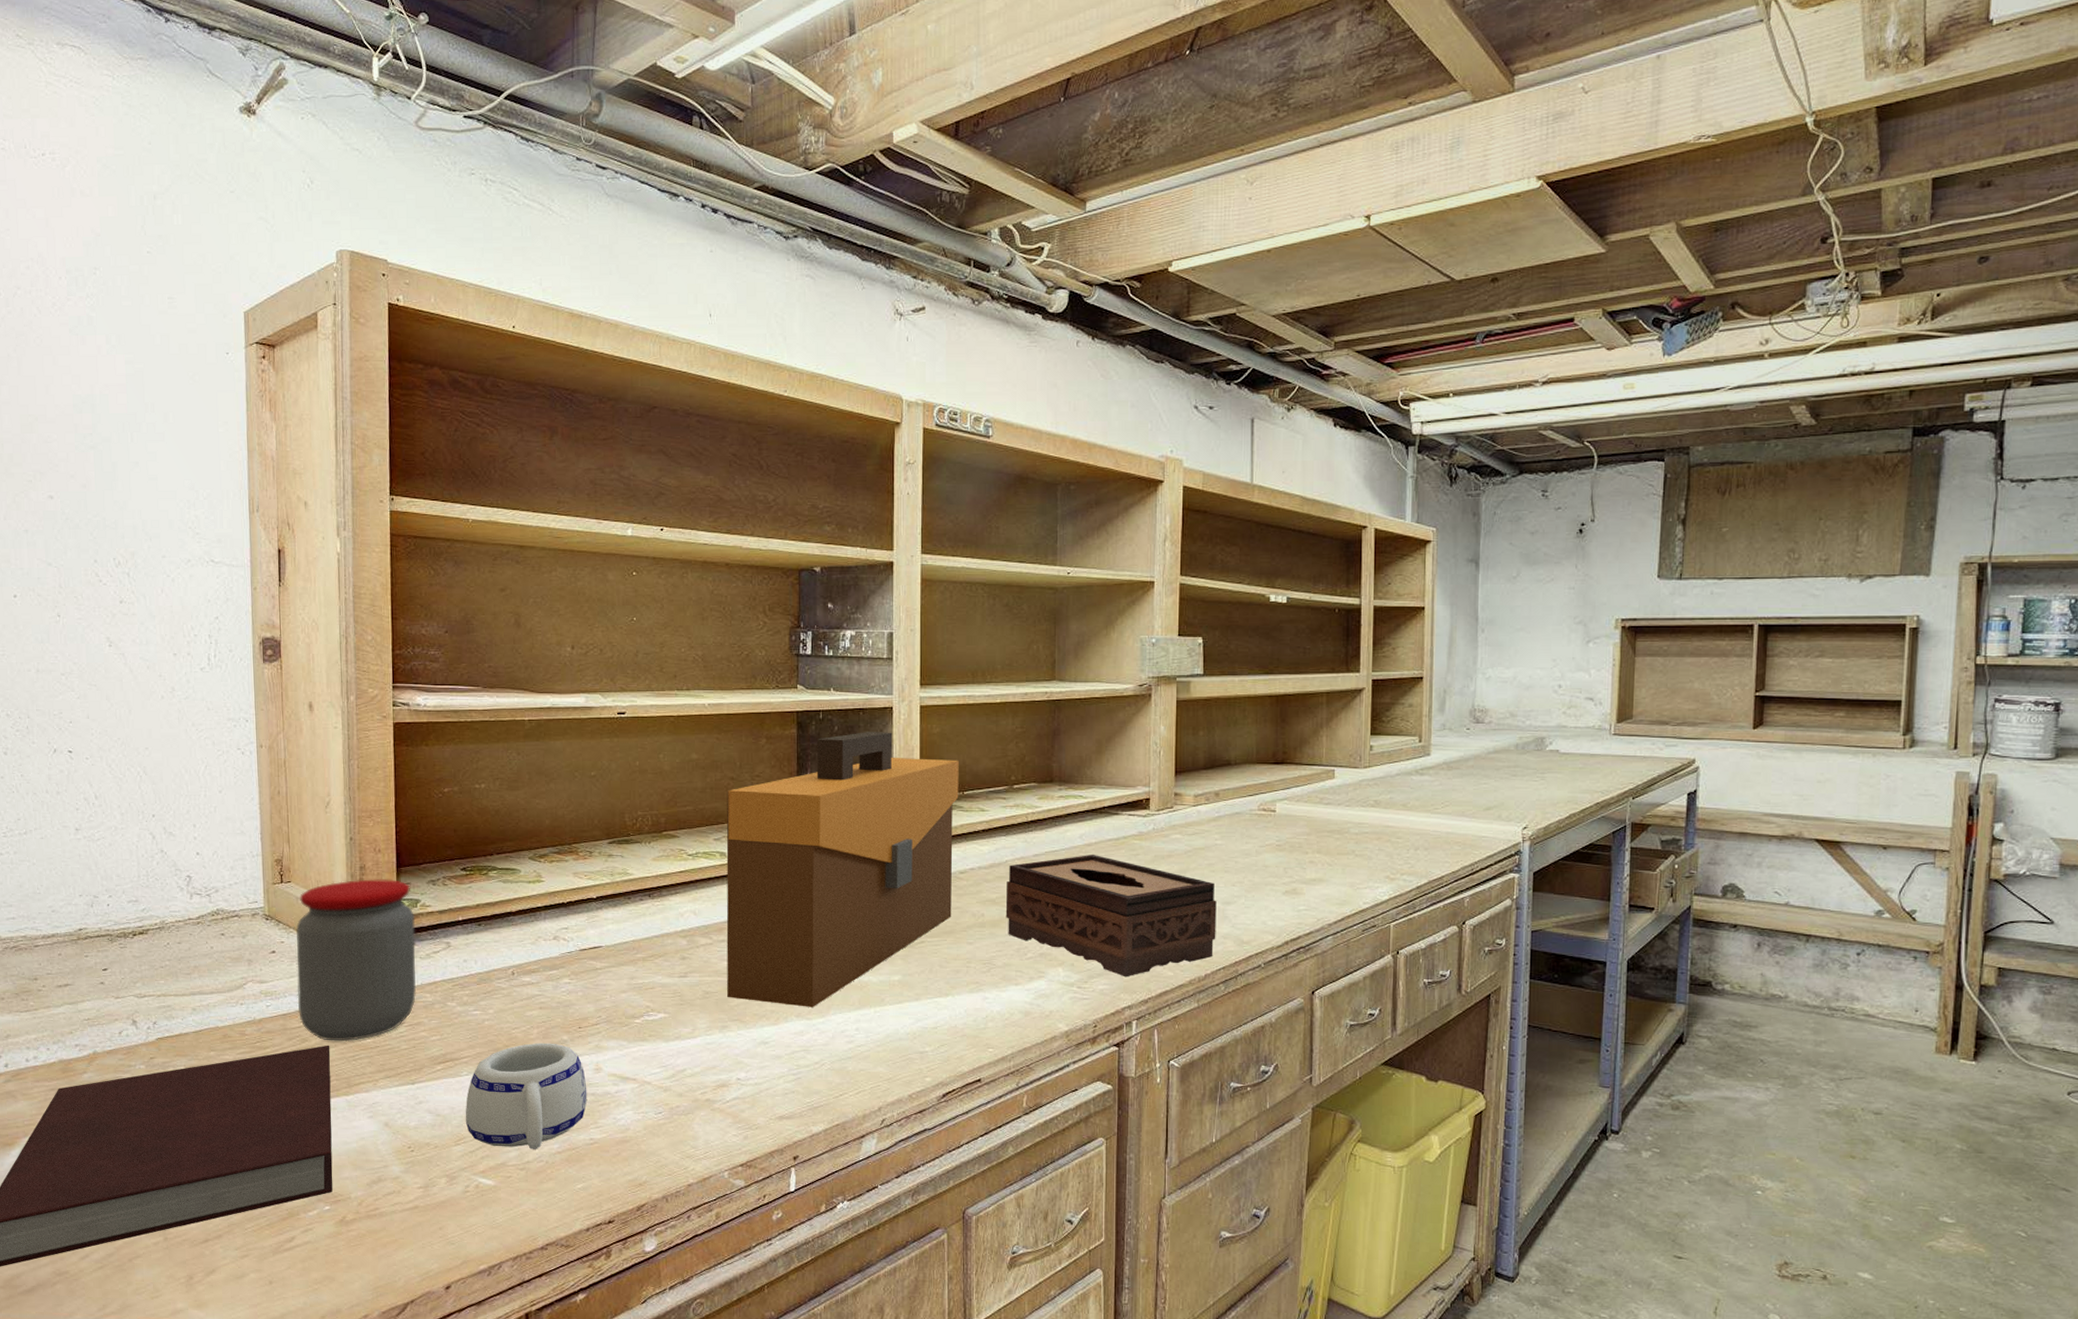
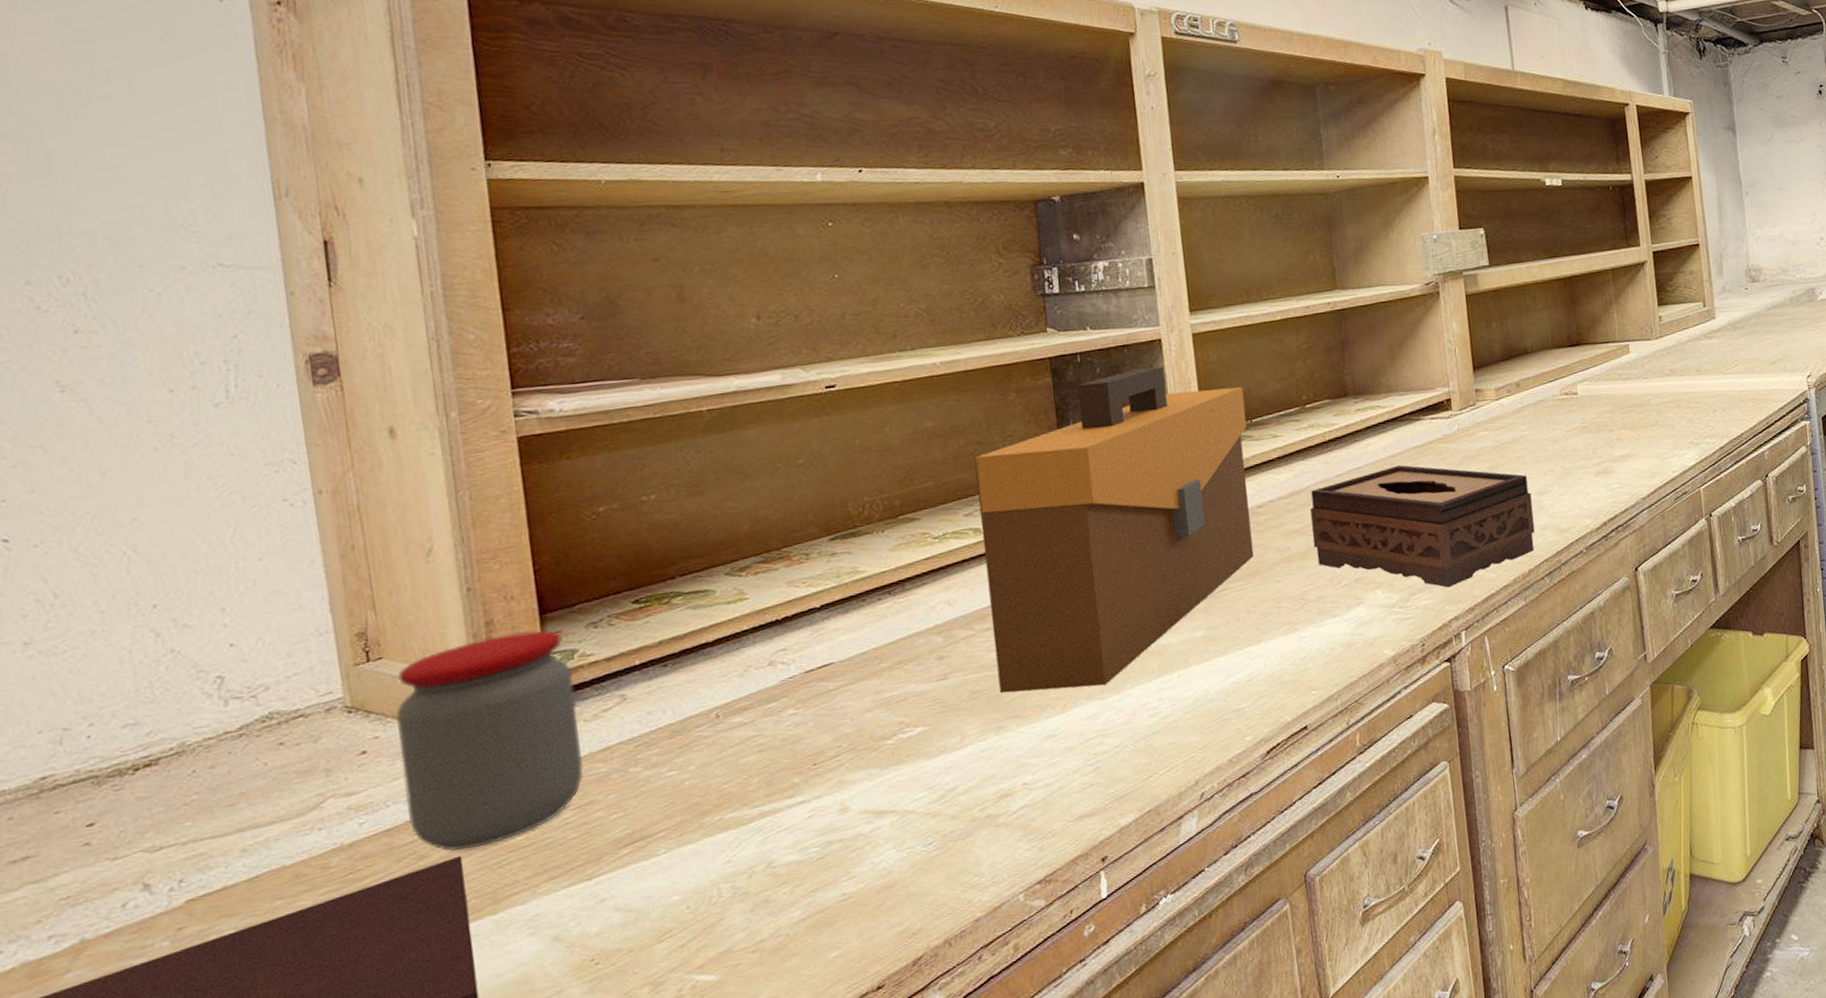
mug: present [465,1042,588,1149] -> none [667,789,834,933]

